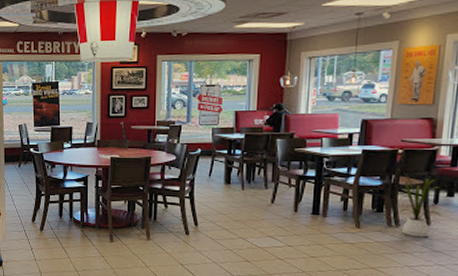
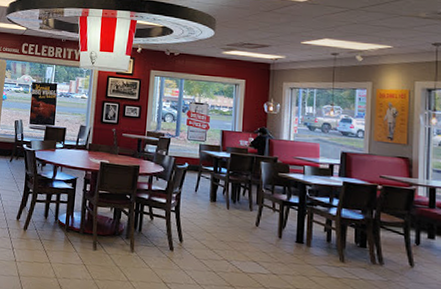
house plant: present [397,169,442,237] -> none [378,204,424,280]

